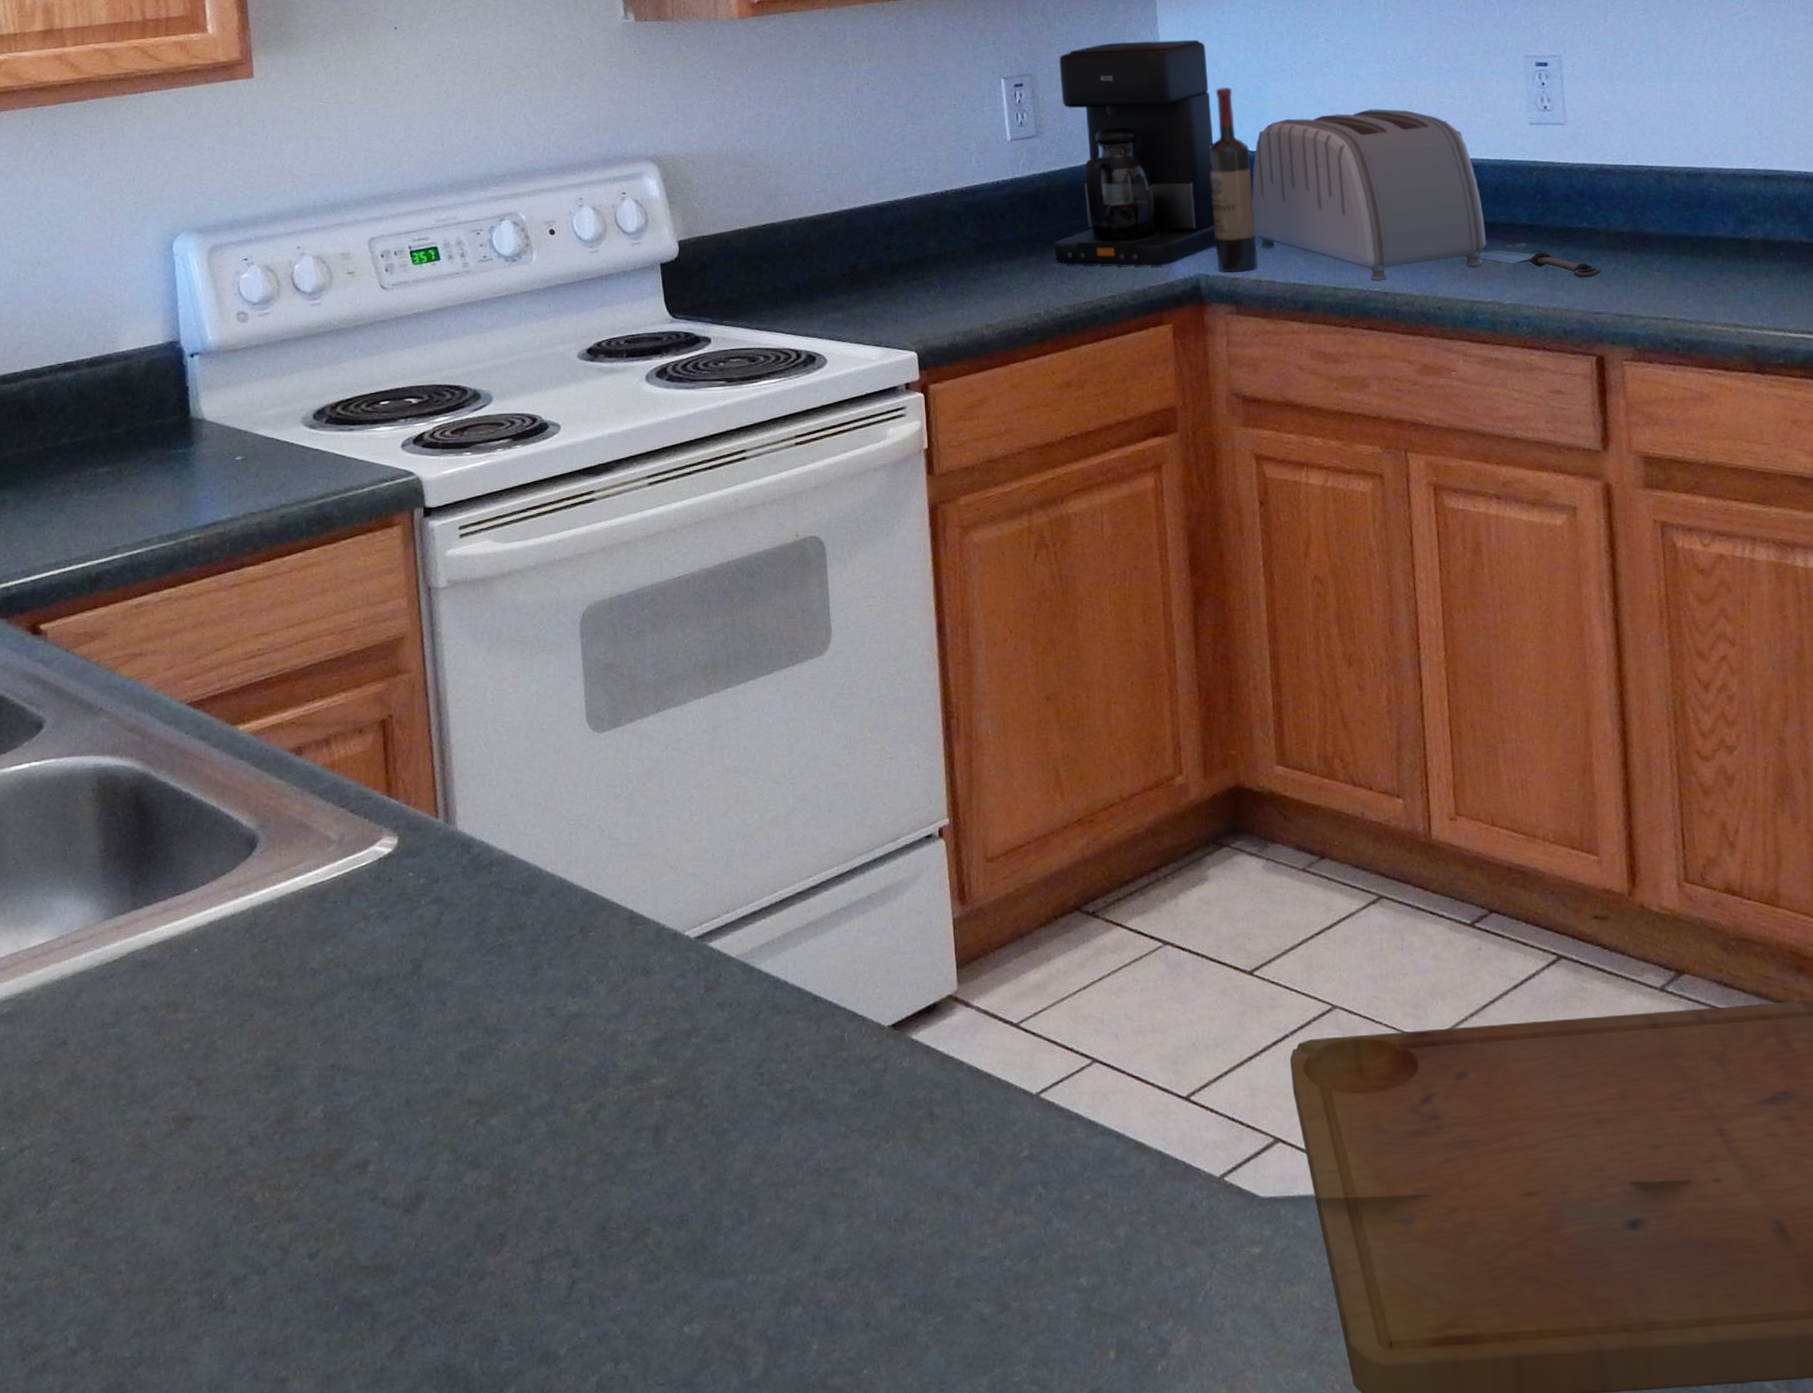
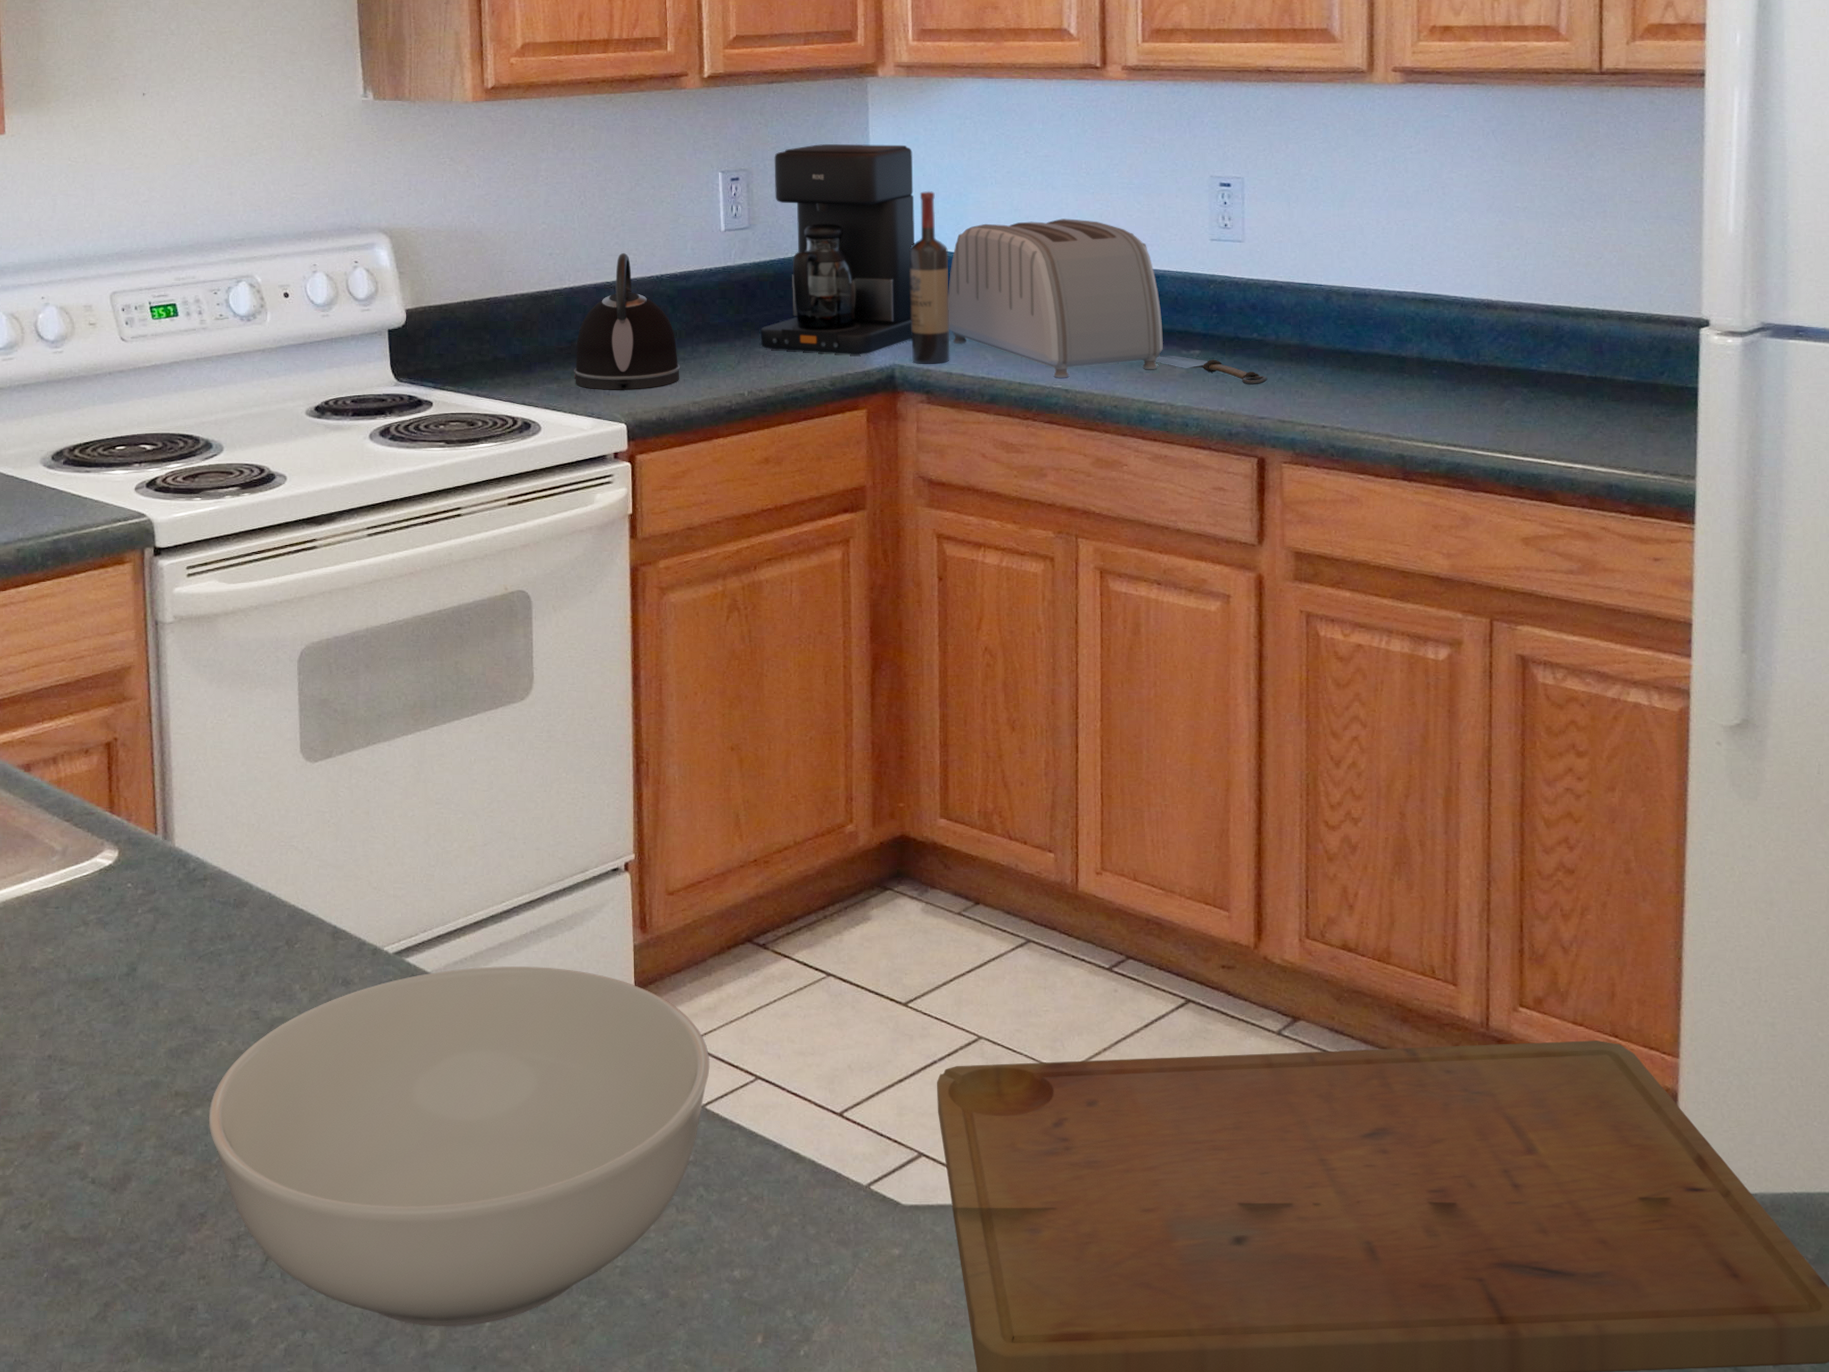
bowl: none [504,946,1042,1352] -> present [208,966,710,1326]
kettle: none [857,170,972,317] -> present [573,253,681,390]

